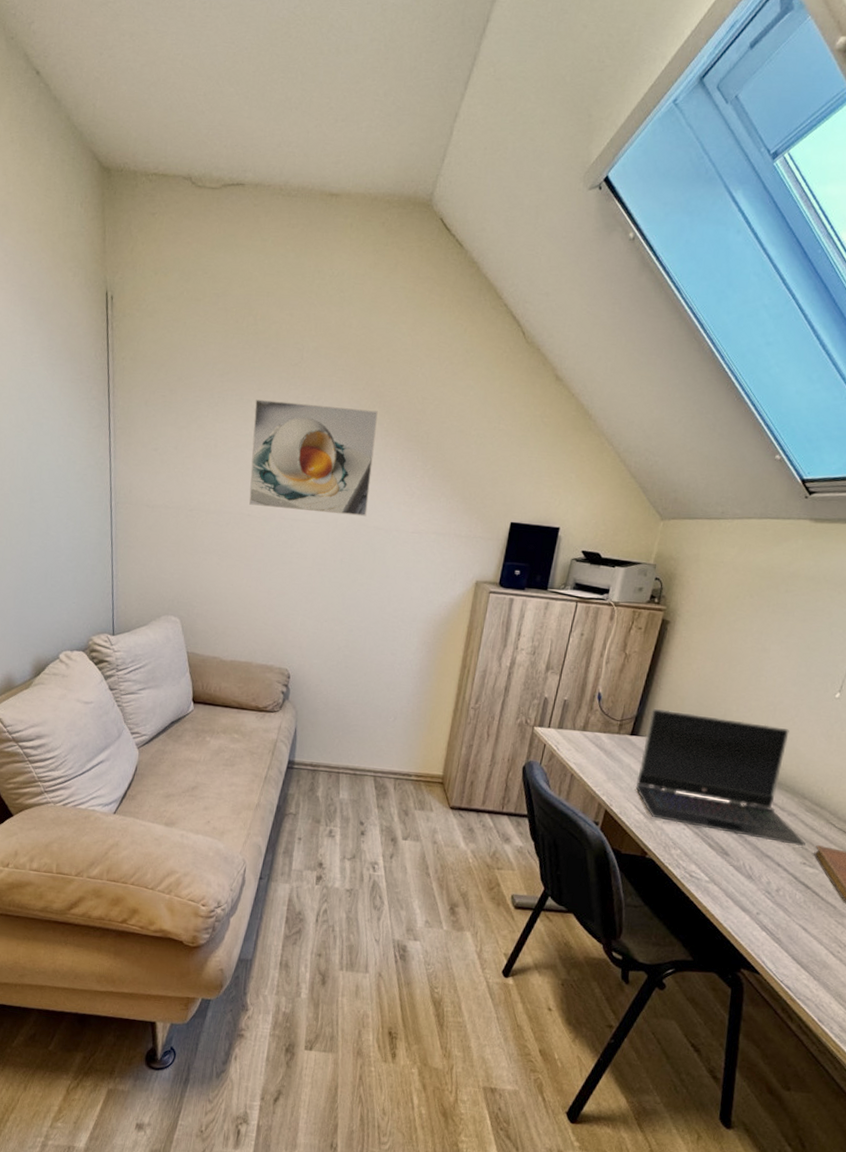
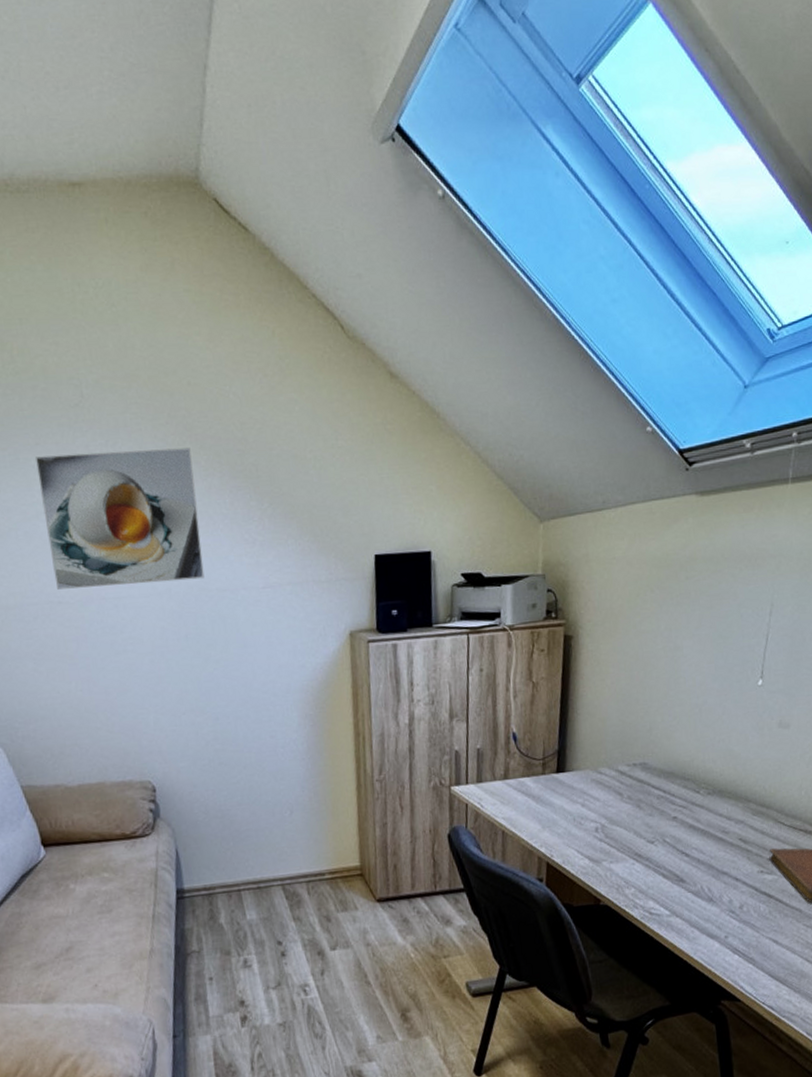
laptop computer: present [635,708,805,846] -> none [572,730,759,859]

